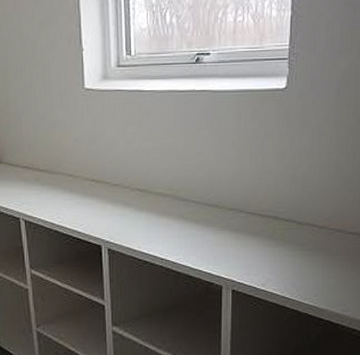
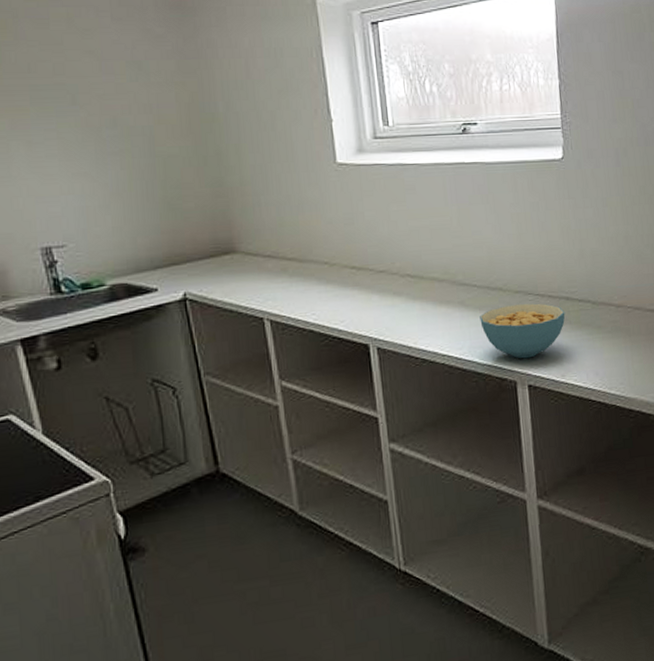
cereal bowl: none [196,220,272,267] -> present [480,303,565,359]

